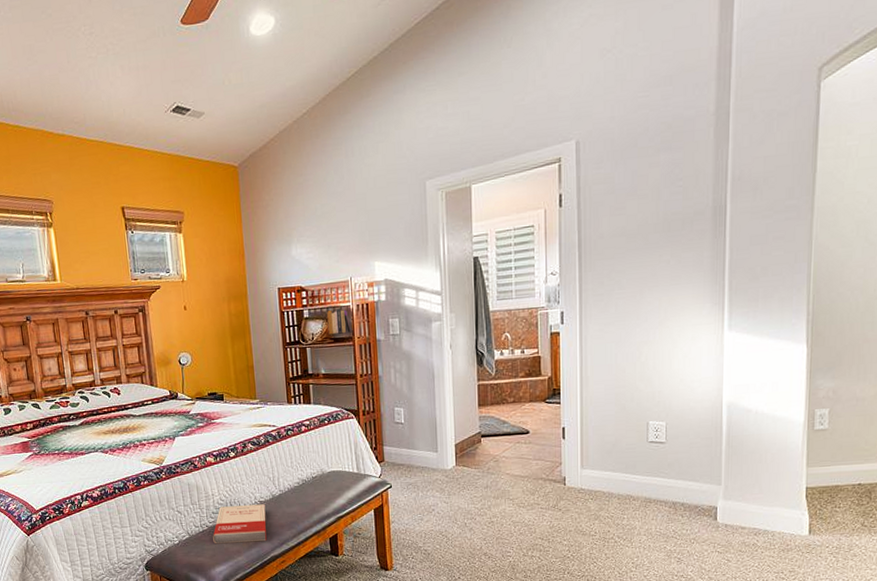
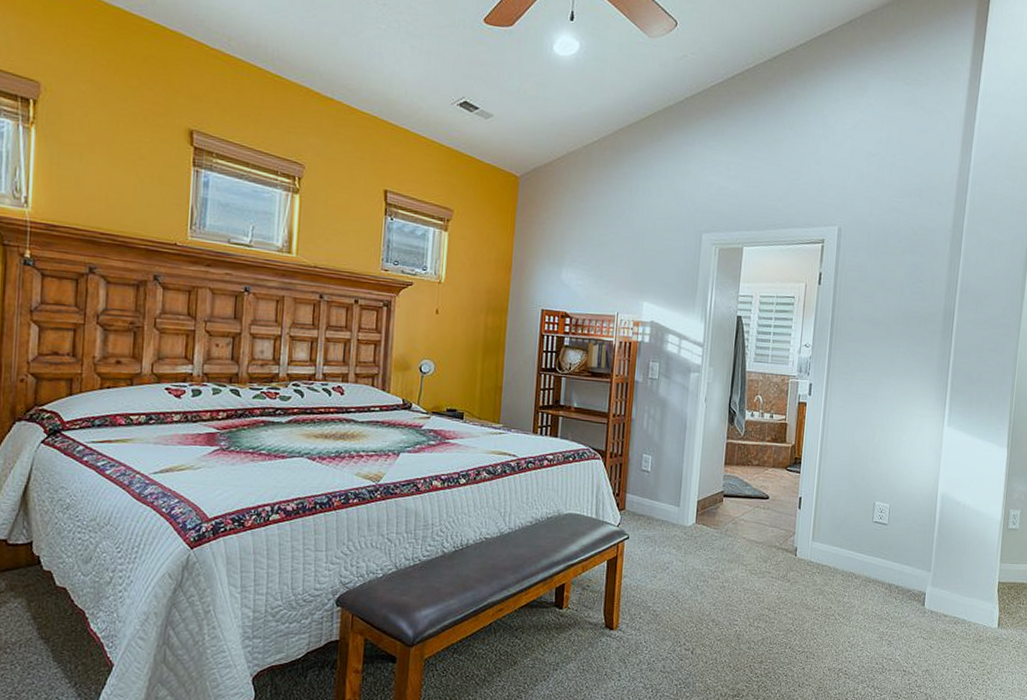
book: present [213,504,267,544] -> none [424,539,491,585]

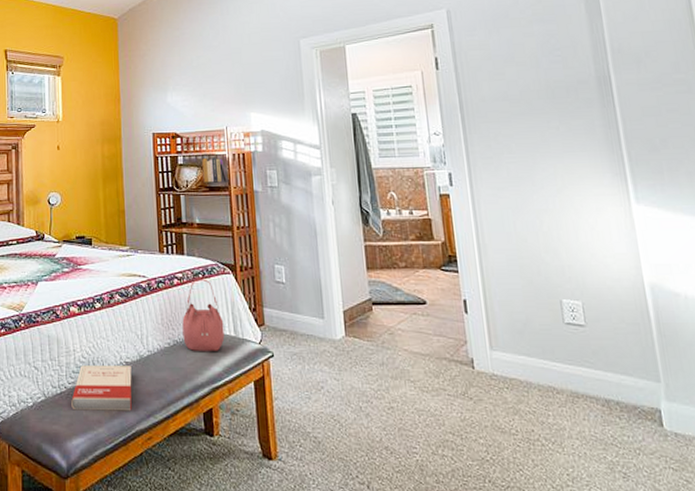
book: none [424,539,491,585] -> present [71,365,132,411]
handbag: none [545,462,587,532] -> present [182,279,225,352]

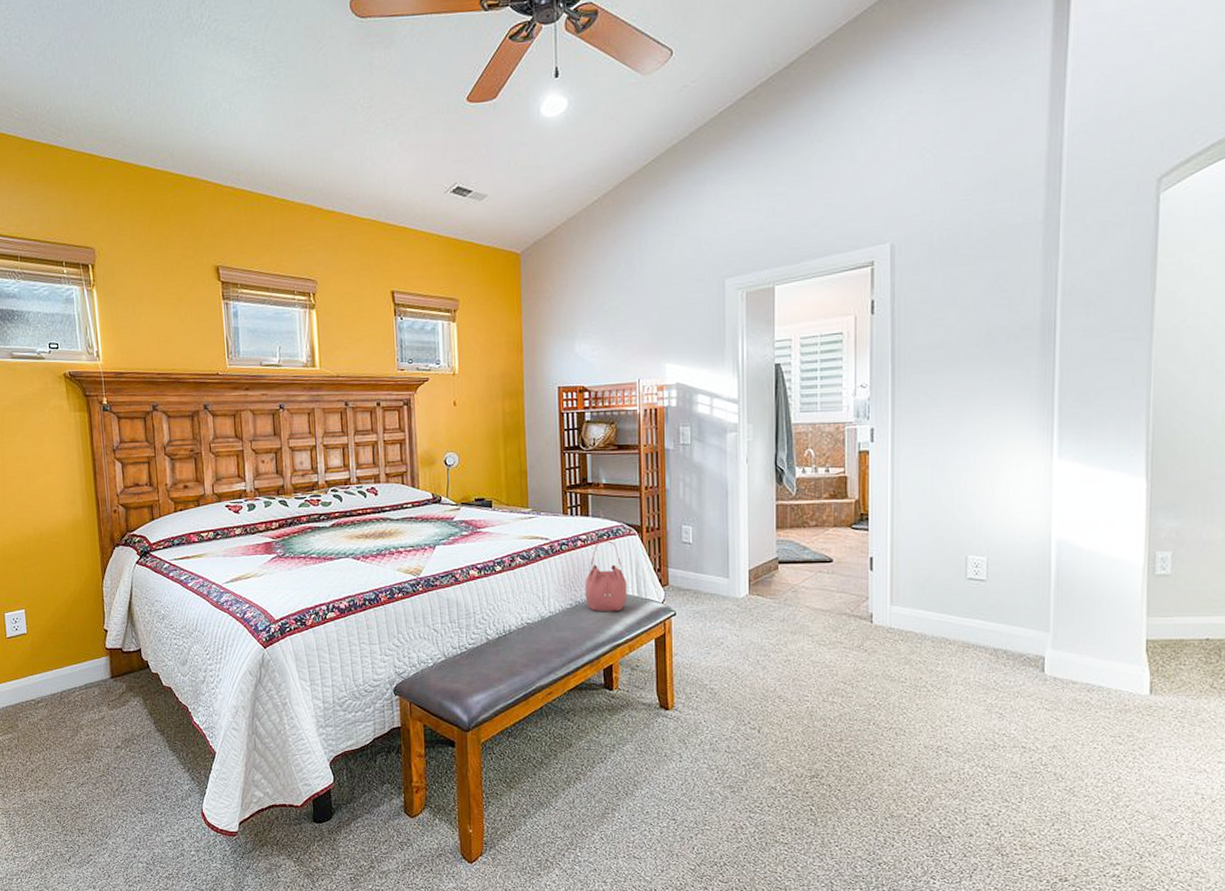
book: present [71,365,132,411] -> none [472,626,533,669]
books: present [202,157,229,183] -> none [611,413,639,441]

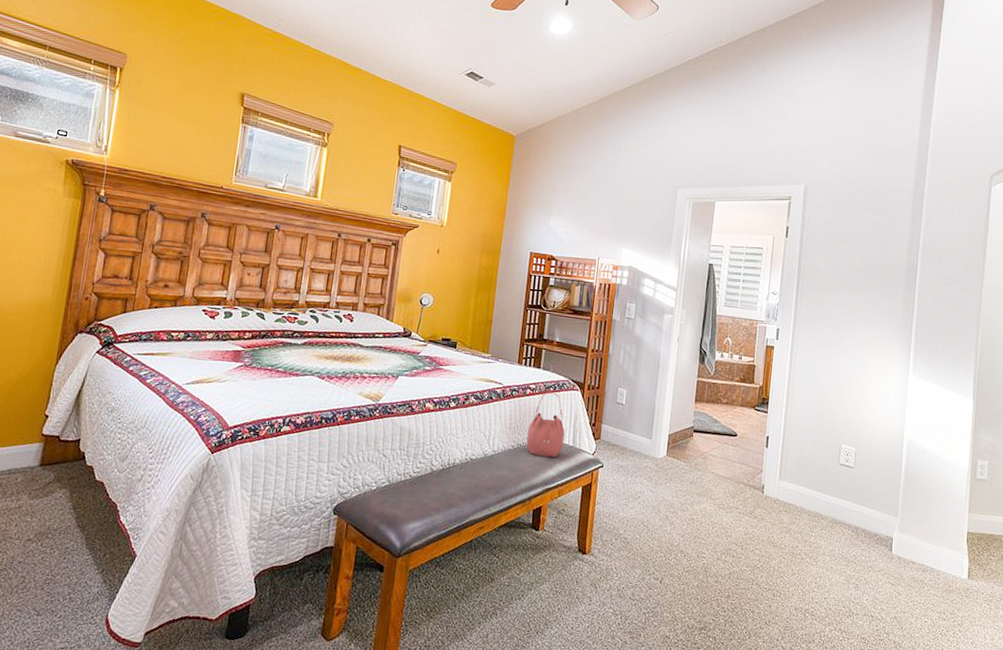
books: none [611,413,639,441] -> present [569,283,593,308]

